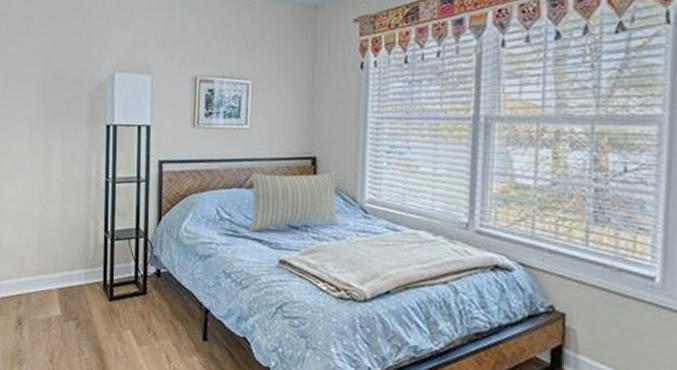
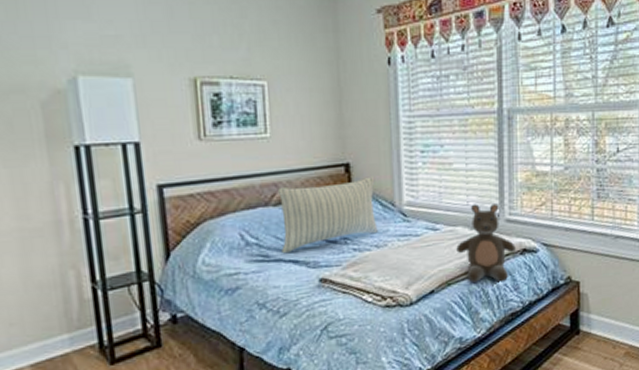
stuffed bear: none [417,209,486,297] -> present [456,204,516,283]

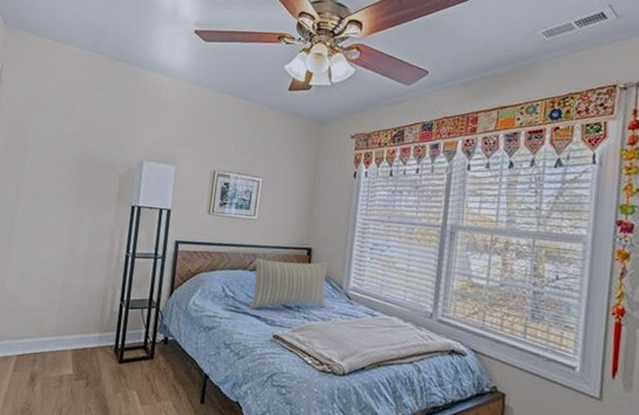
stuffed bear: present [456,204,516,283] -> none [389,300,445,376]

